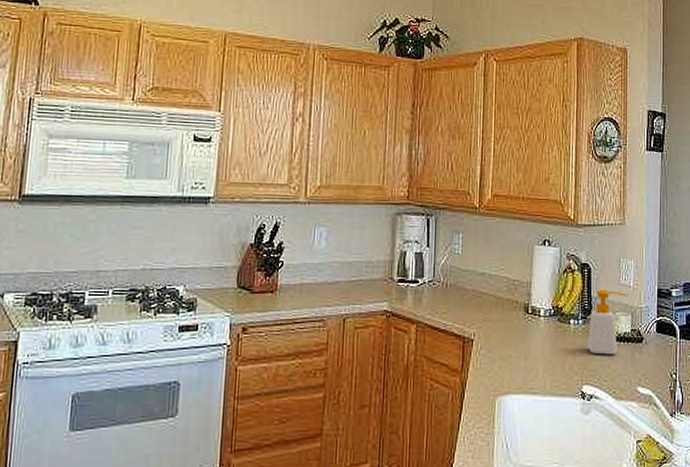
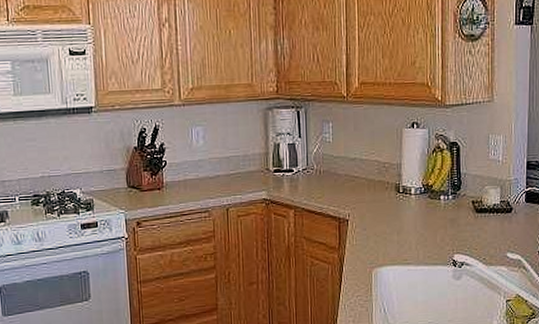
soap bottle: present [588,289,628,355] -> none [458,165,497,226]

